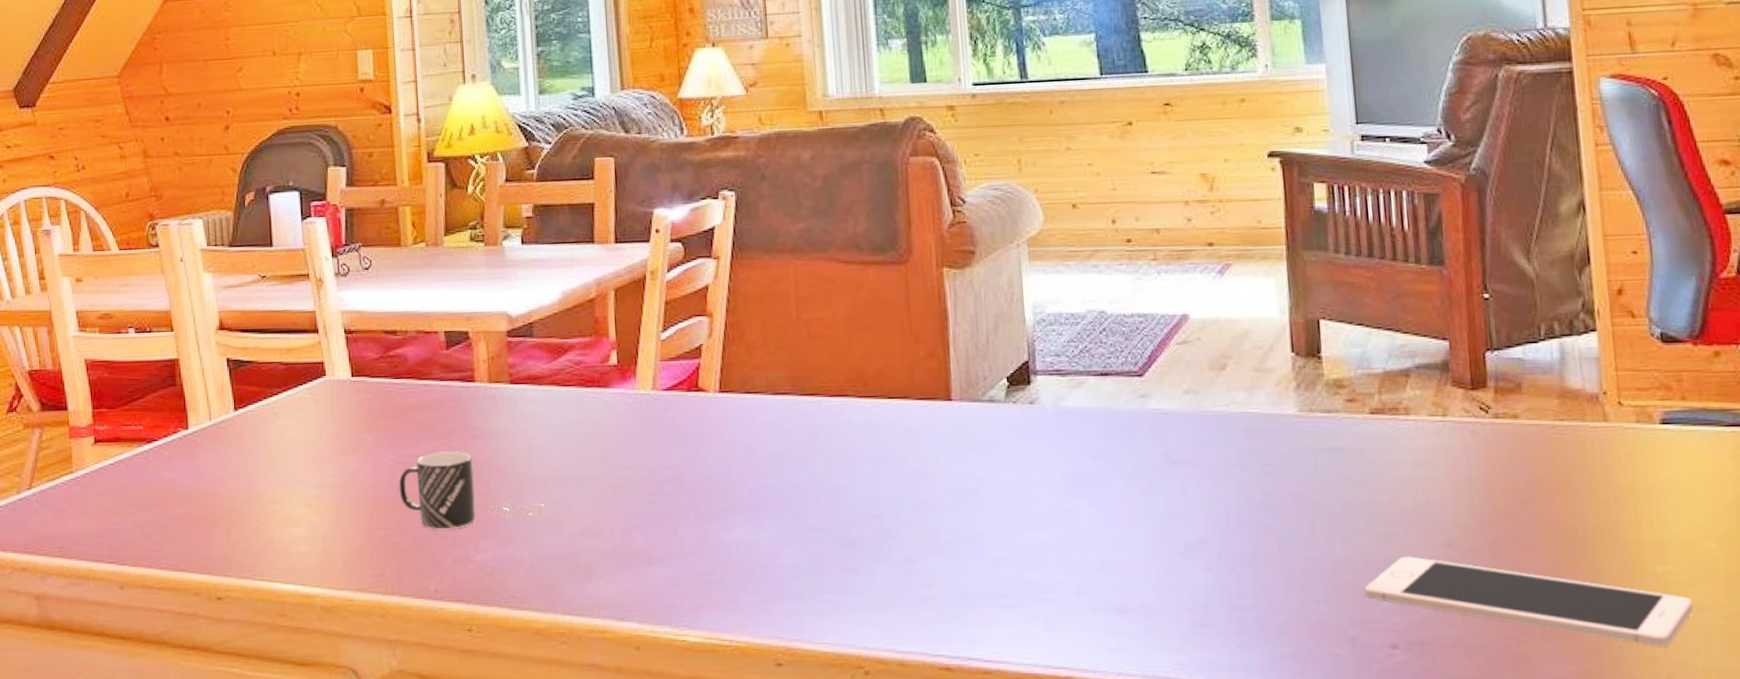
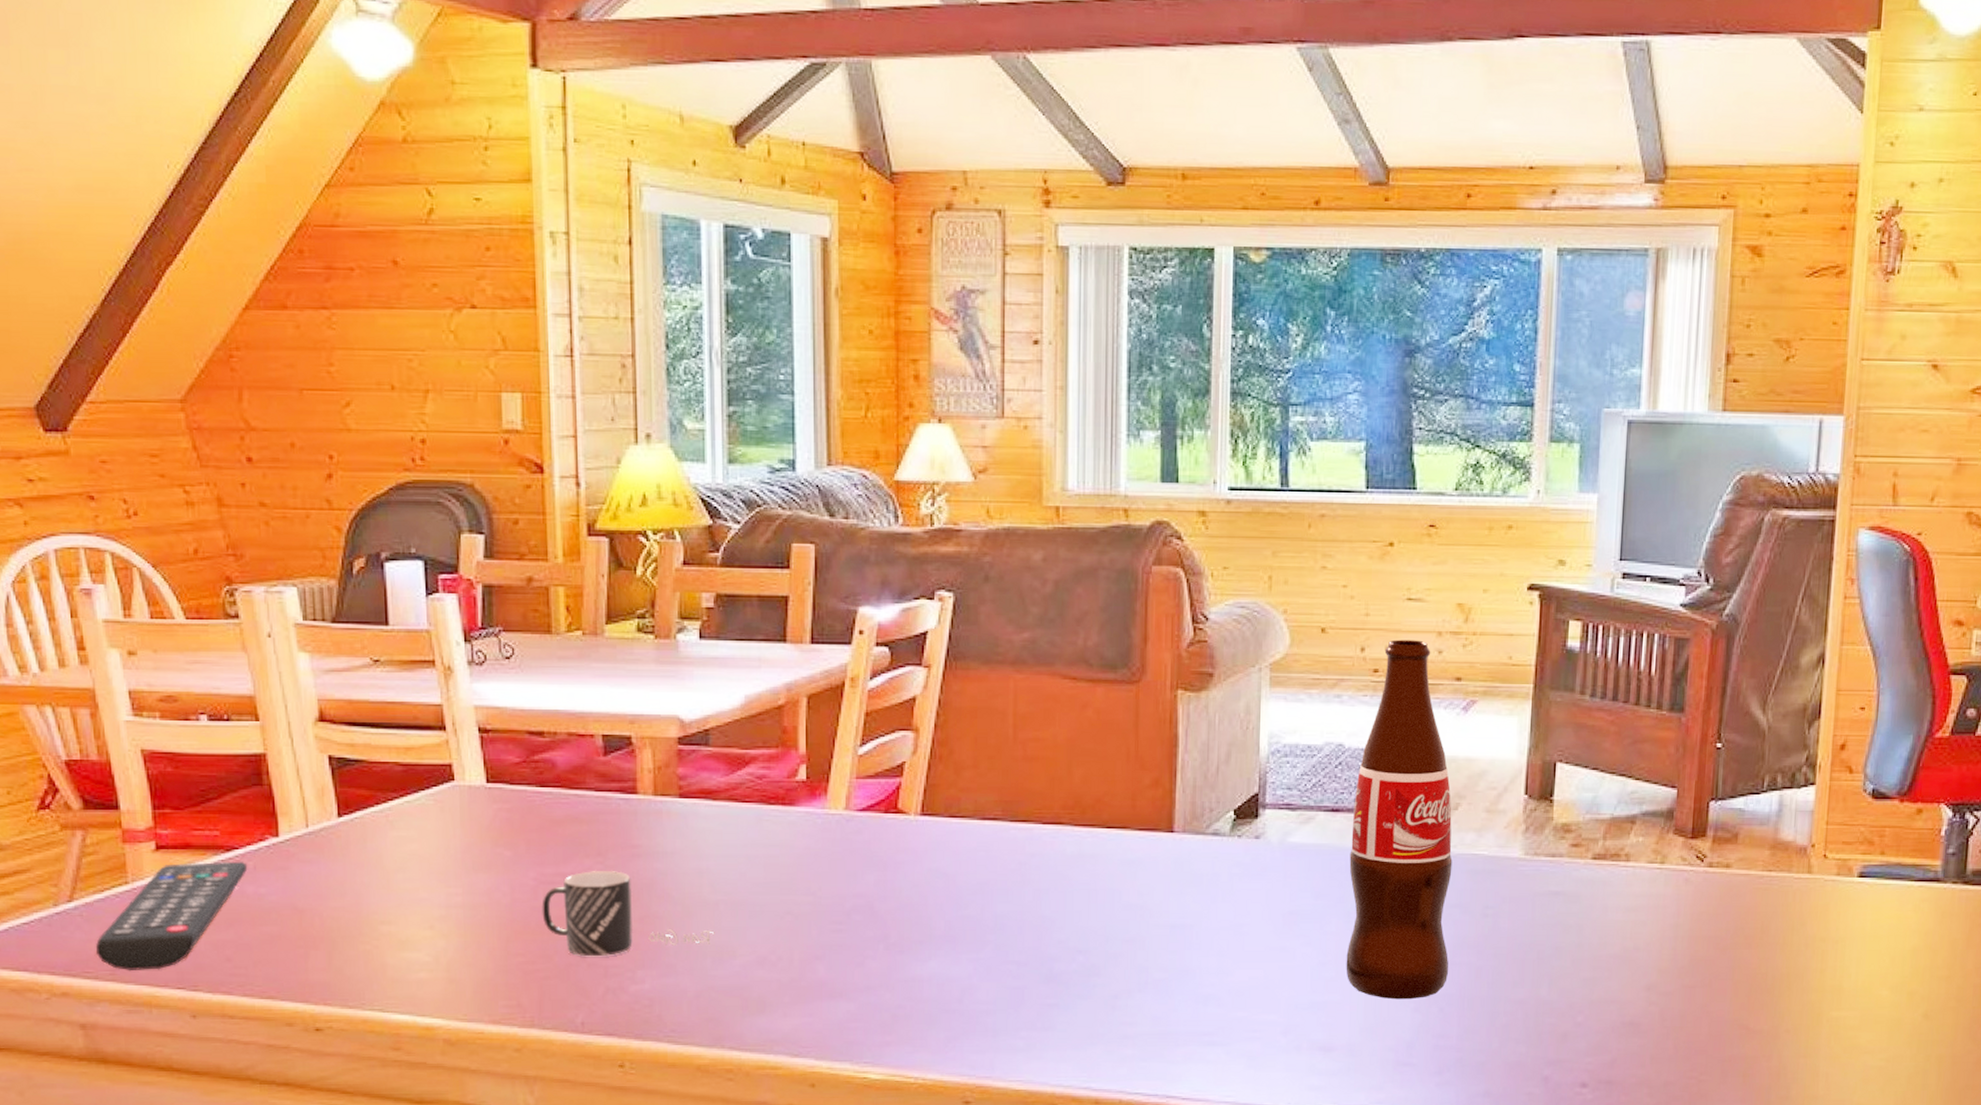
remote control: none [48,451,164,549] -> present [96,861,248,971]
bottle: none [1121,210,1236,559] -> present [1346,640,1453,1000]
cell phone: present [1364,556,1693,647] -> none [1563,999,1858,1087]

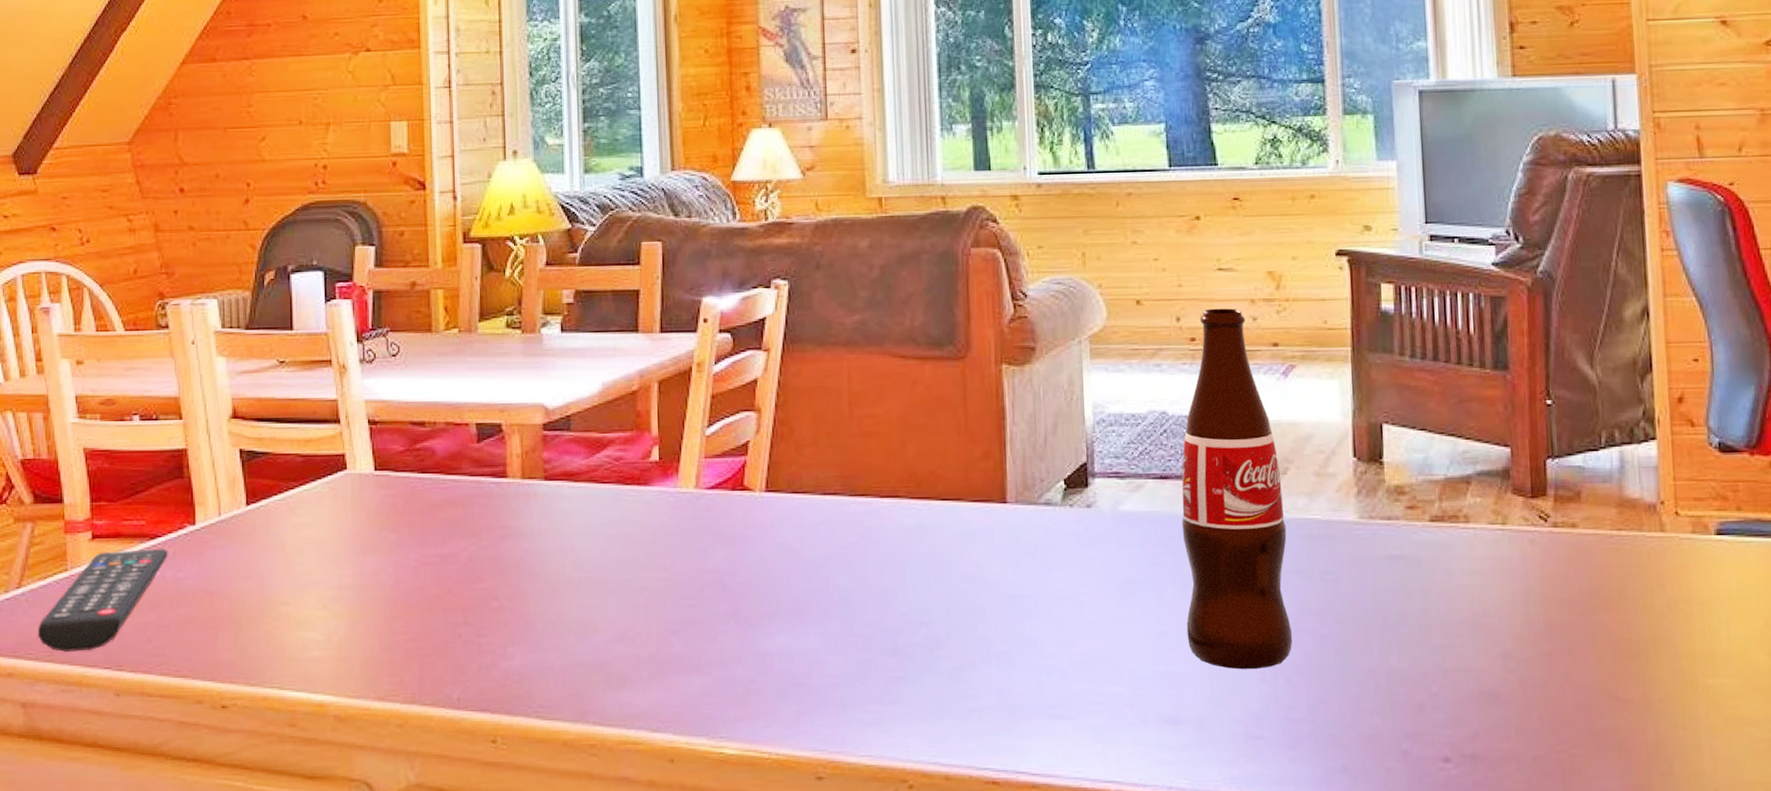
mug: present [542,871,715,957] -> none [422,551,578,634]

